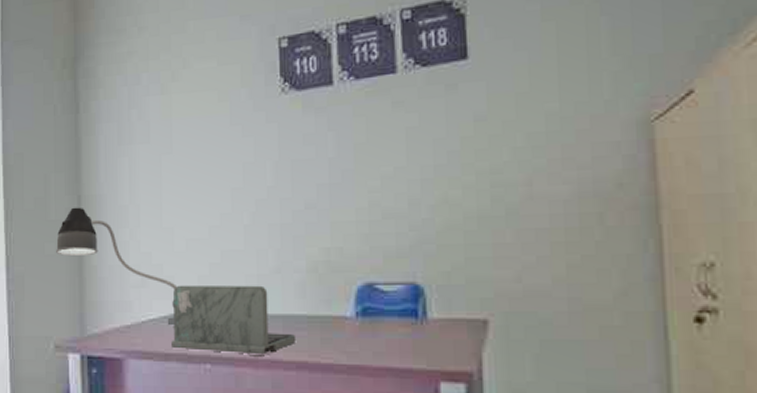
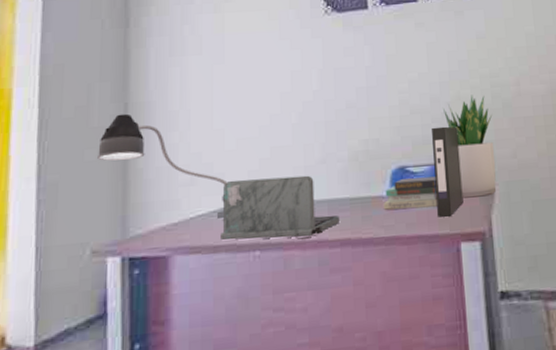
books: none [345,298,413,335] -> present [383,176,438,210]
binder: none [407,236,446,349] -> present [430,126,464,217]
planter: none [425,196,492,328] -> present [443,94,497,198]

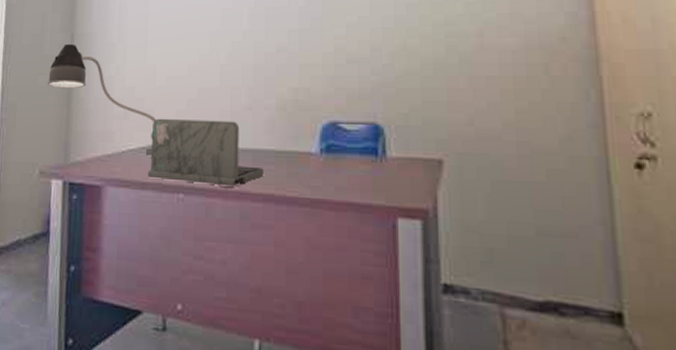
books: present [383,176,438,210] -> none [310,136,373,172]
binder: present [430,126,464,217] -> none [369,80,404,186]
planter: present [443,94,497,198] -> none [385,45,447,168]

